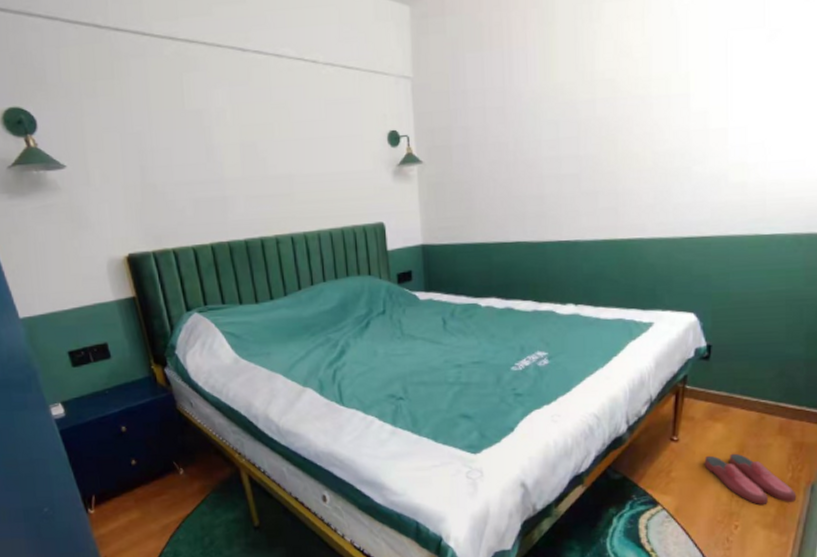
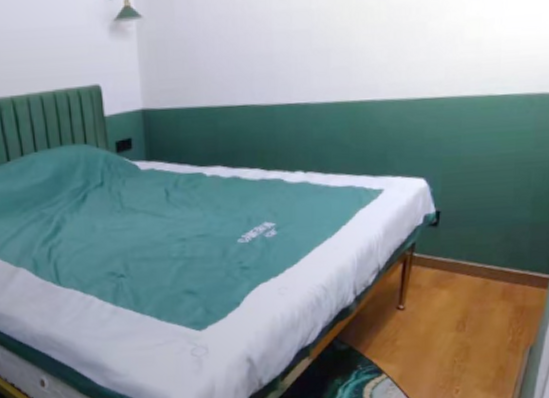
slippers: present [704,453,797,506] -> none [428,319,516,369]

